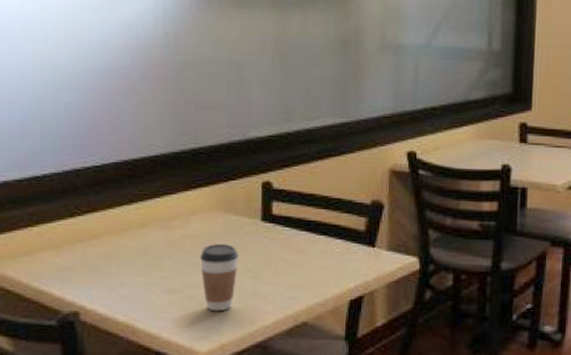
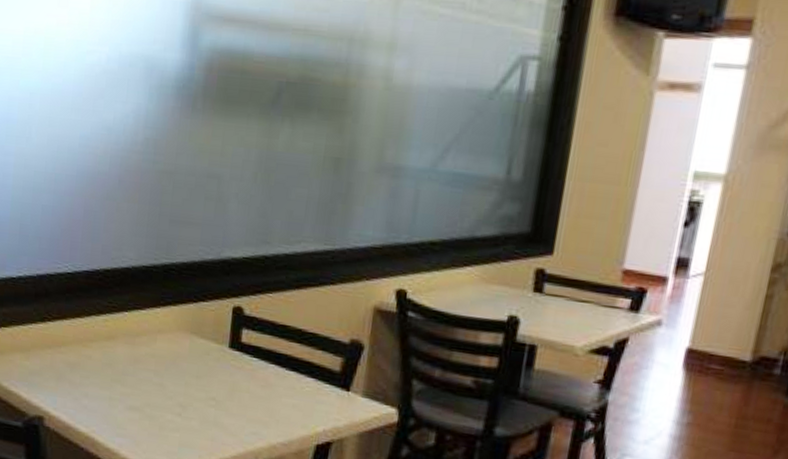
coffee cup: present [200,243,239,311] -> none [163,366,203,437]

